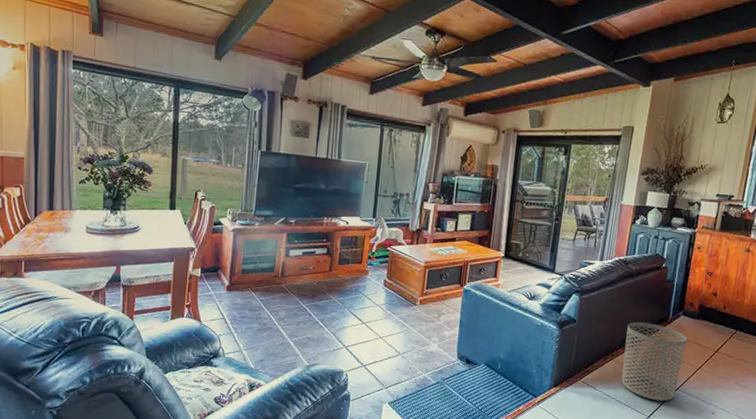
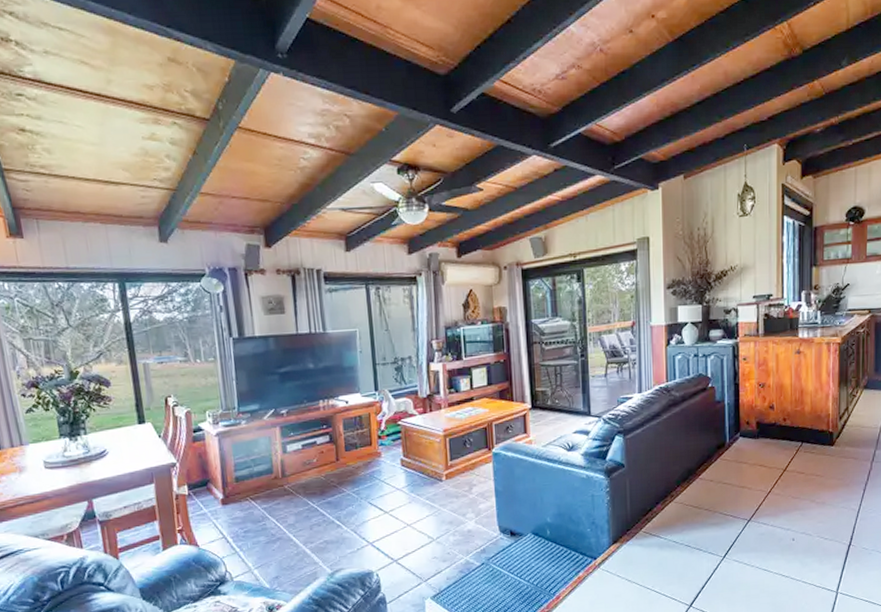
waste bin: present [621,322,688,401] -> none [682,452,751,538]

